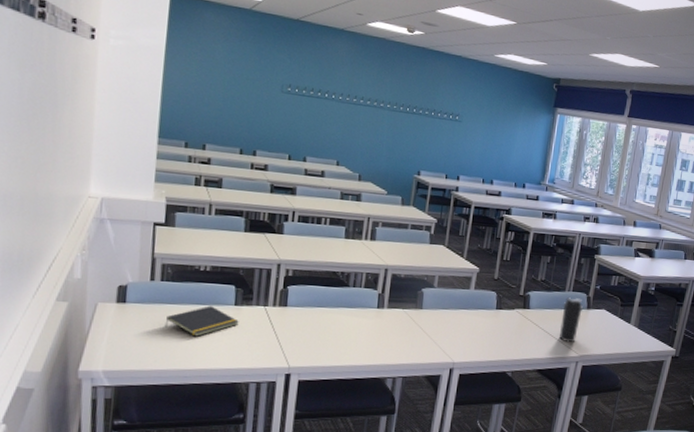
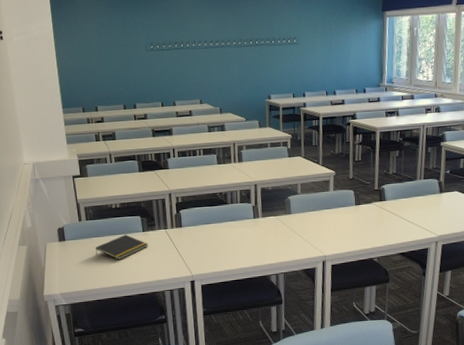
water bottle: present [560,297,583,343] -> none [416,184,436,226]

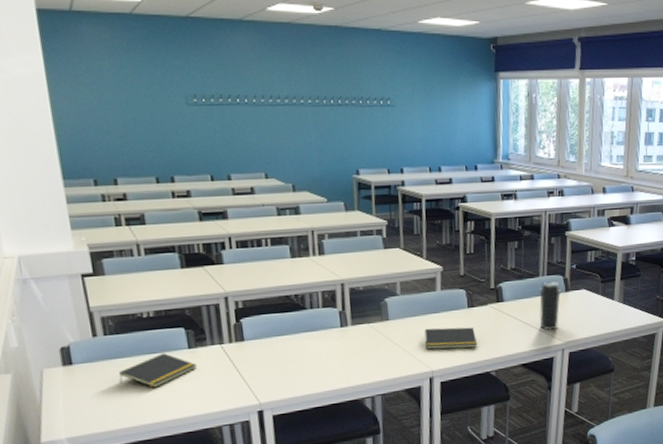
notepad: none [318,221,362,239] -> present [423,327,477,350]
water bottle: none [416,184,436,226] -> present [539,282,561,331]

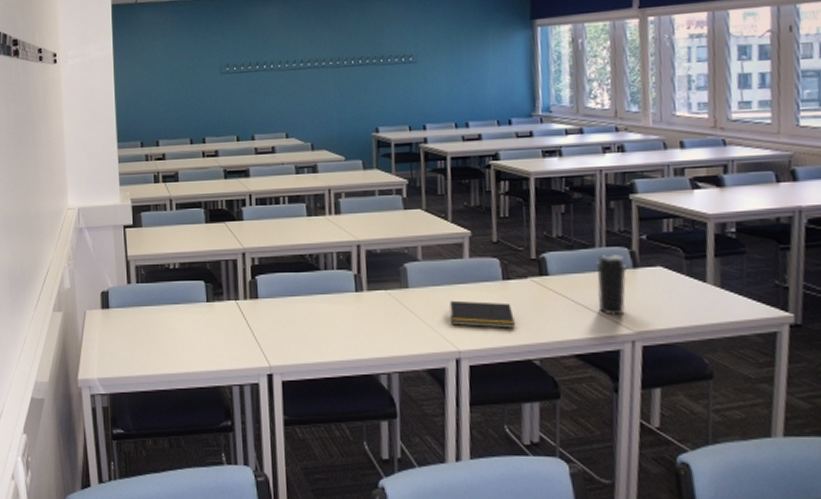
notepad: present [119,353,197,388] -> none [145,304,213,338]

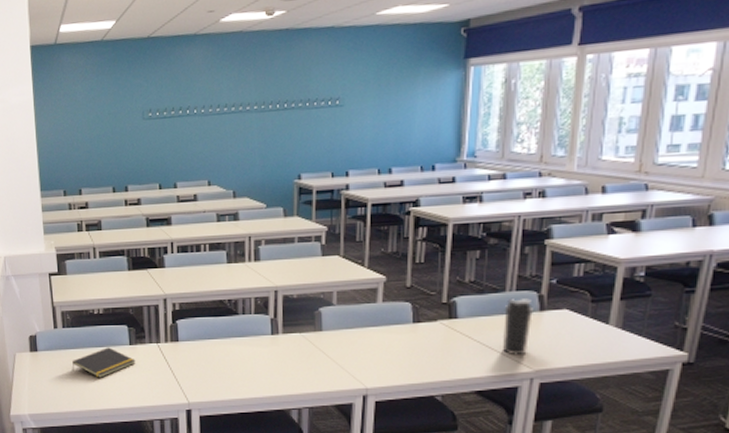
notepad: none [145,304,213,338] -> present [72,347,136,378]
notepad: present [448,300,515,328] -> none [359,342,421,368]

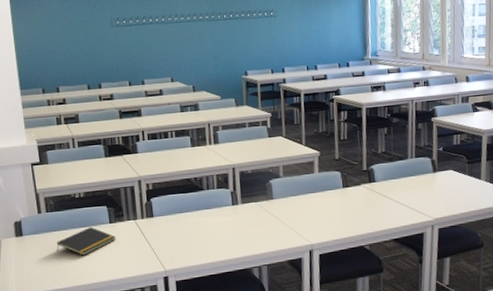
water bottle: present [503,298,533,356] -> none [408,163,429,208]

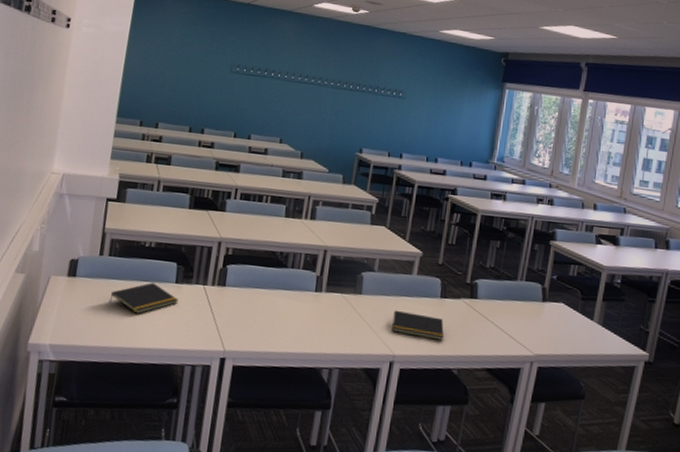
notepad: none [303,205,352,225] -> present [392,310,444,340]

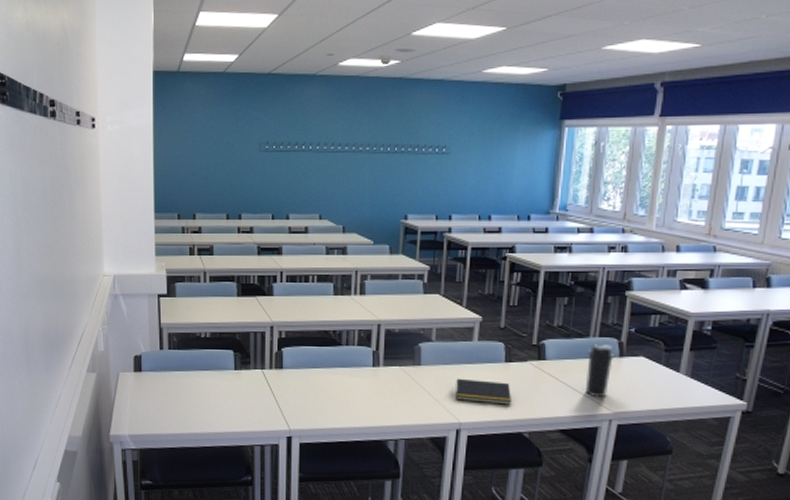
notepad: present [108,282,179,314] -> none [175,371,240,401]
water bottle: none [511,287,537,340] -> present [586,344,614,398]

